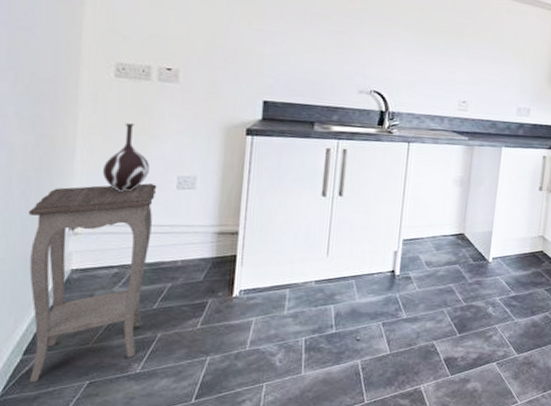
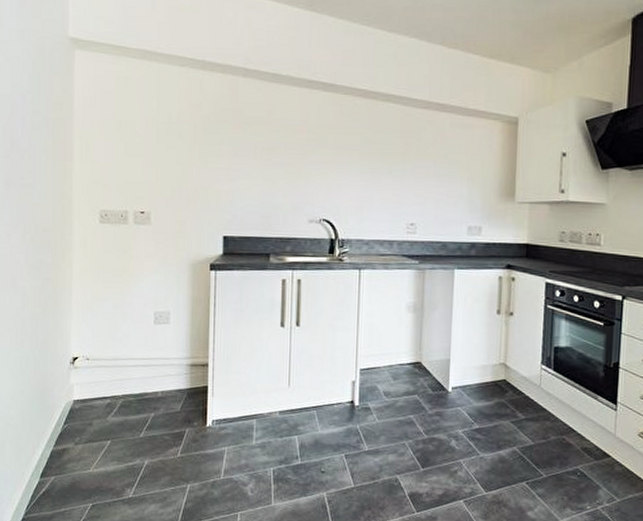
accent table: present [28,183,157,383] -> none [38,319,138,503]
vase: present [103,123,149,192] -> none [94,265,131,328]

